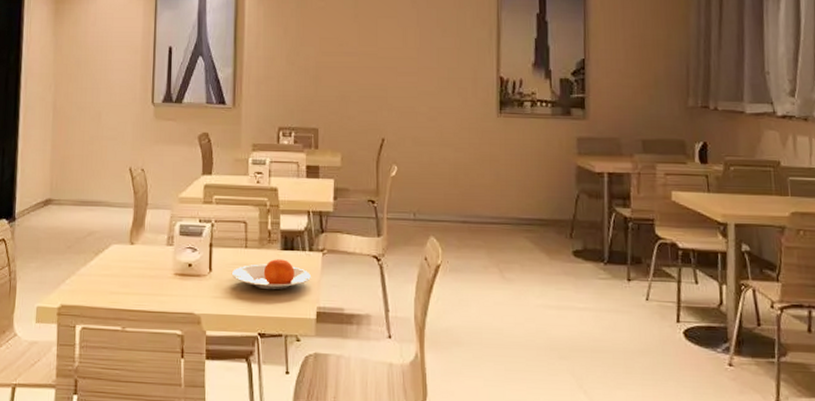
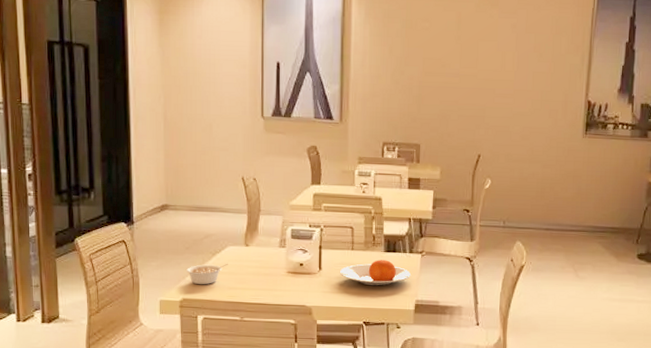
legume: none [67,265,111,289] -> present [187,264,228,285]

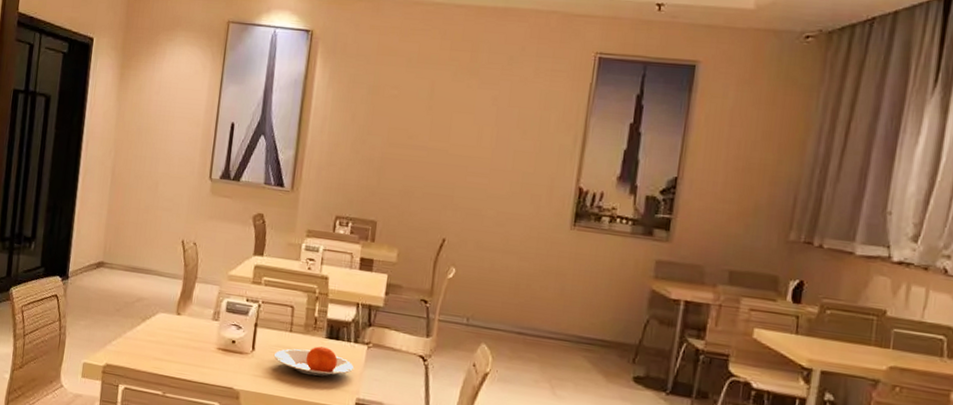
legume: present [187,264,228,285] -> none [114,329,157,352]

